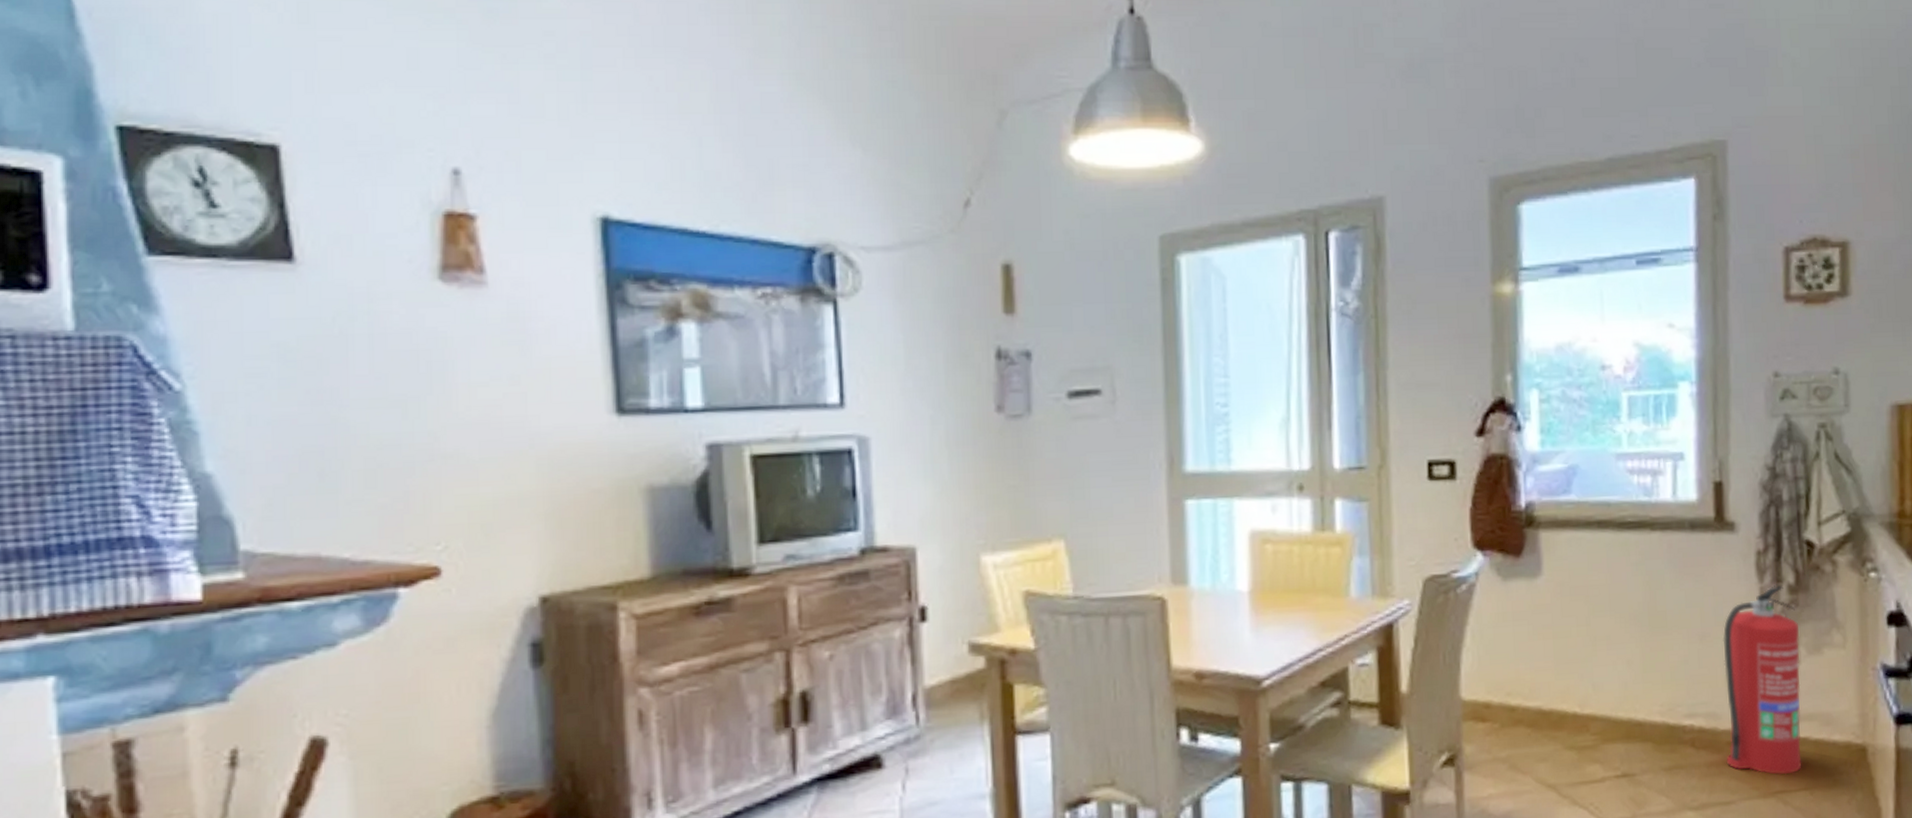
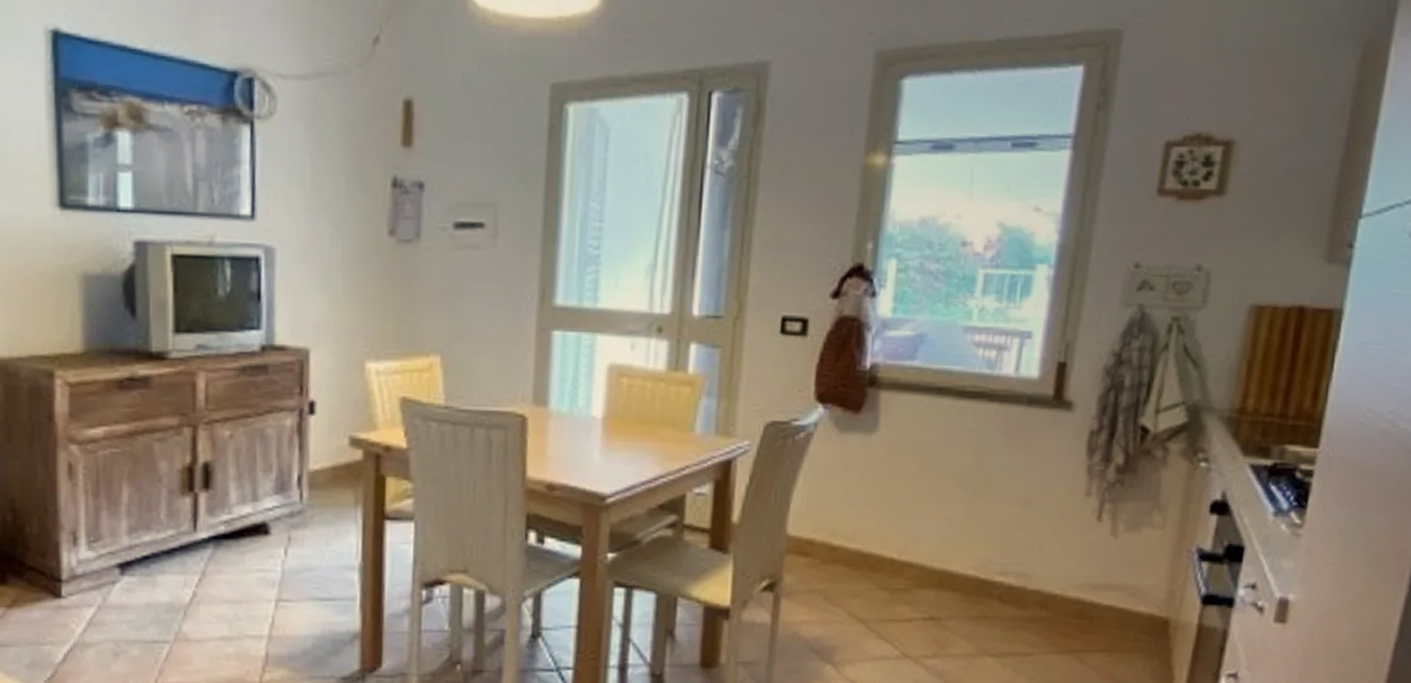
fire extinguisher: present [1723,584,1802,775] -> none [1030,463,1121,636]

